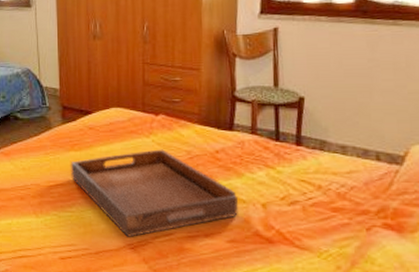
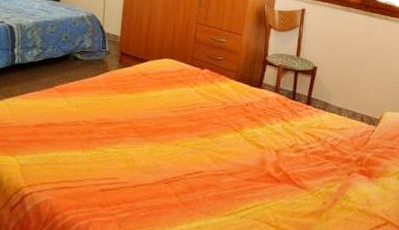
serving tray: present [71,149,238,237] -> none [120,98,258,173]

